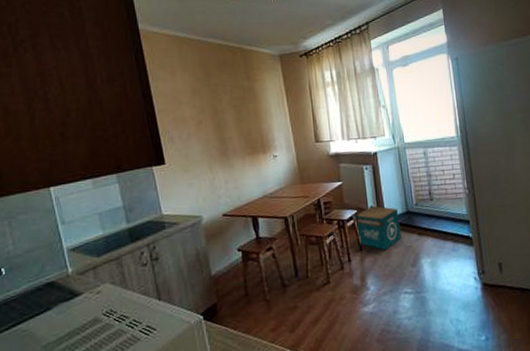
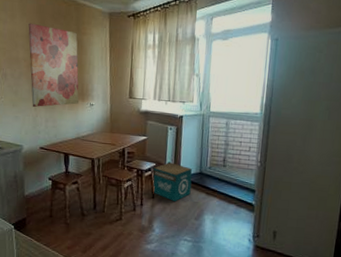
wall art: none [191,77,261,169] -> present [28,23,79,107]

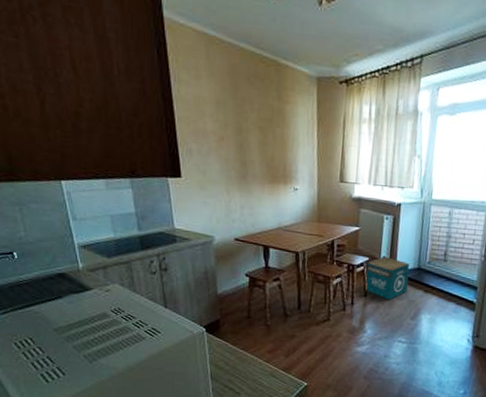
wall art: present [28,23,79,107] -> none [217,86,281,191]

